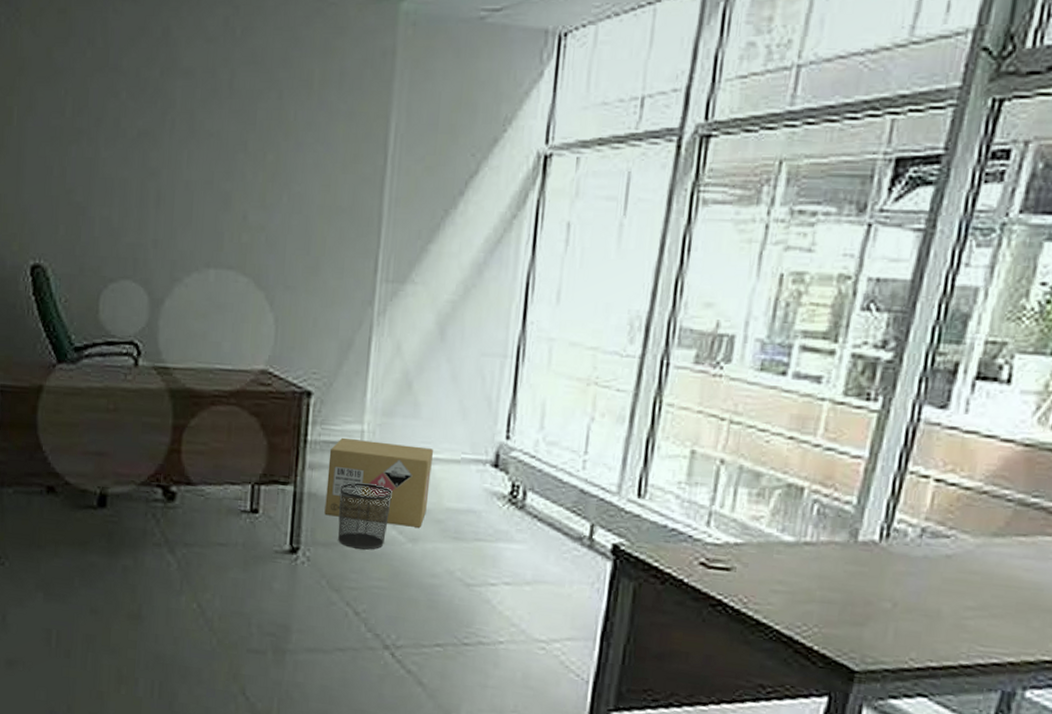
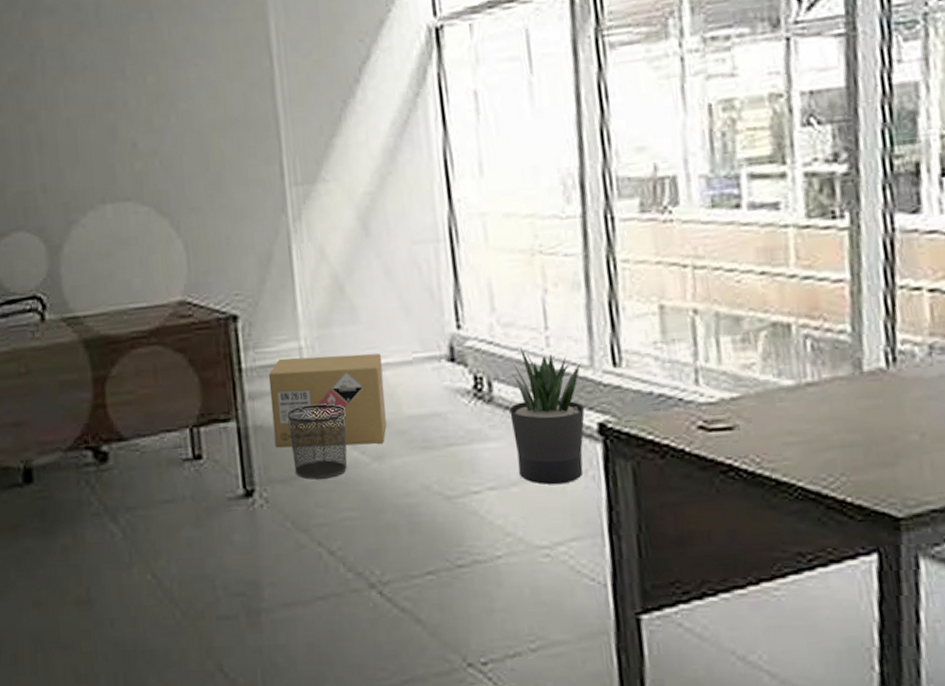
planter: none [534,465,610,591] -> present [509,346,585,485]

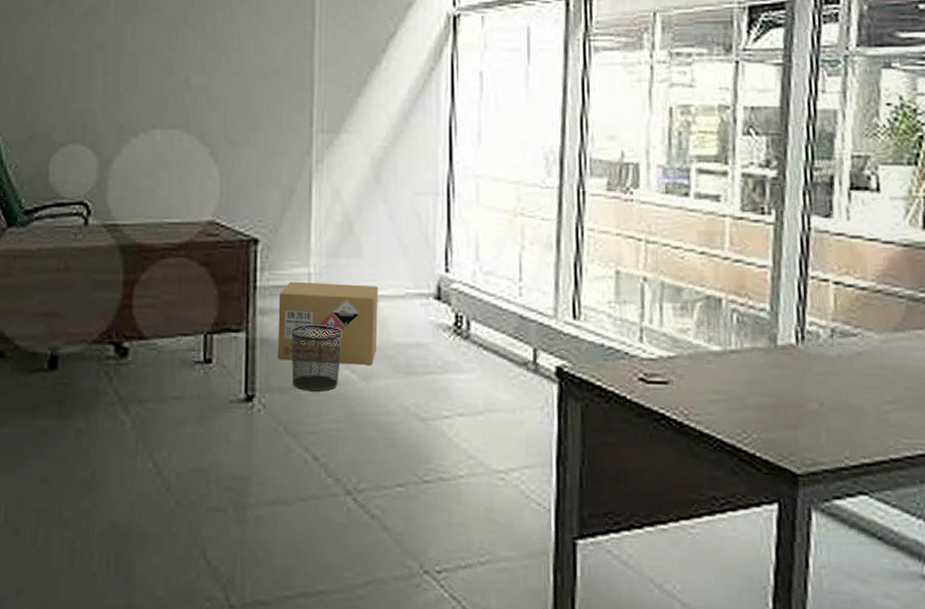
planter: present [509,346,585,485] -> none [483,293,547,417]

